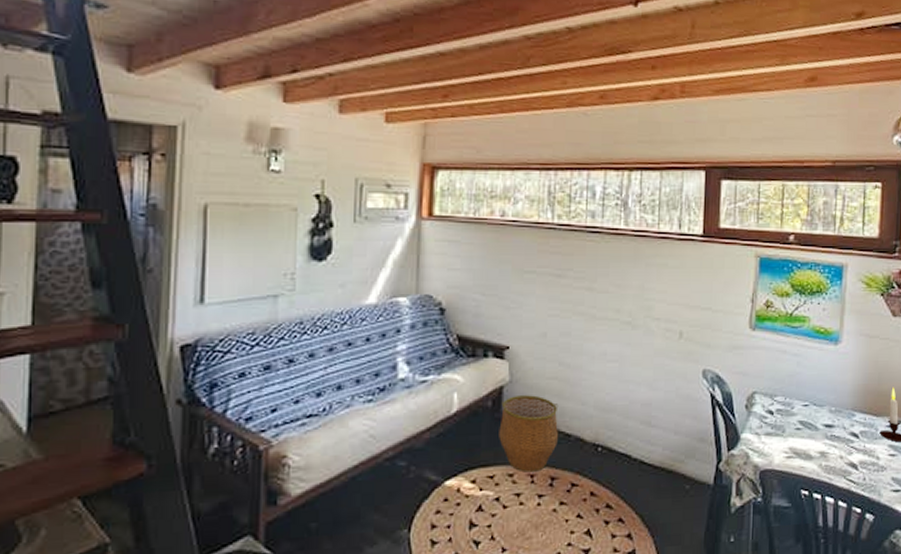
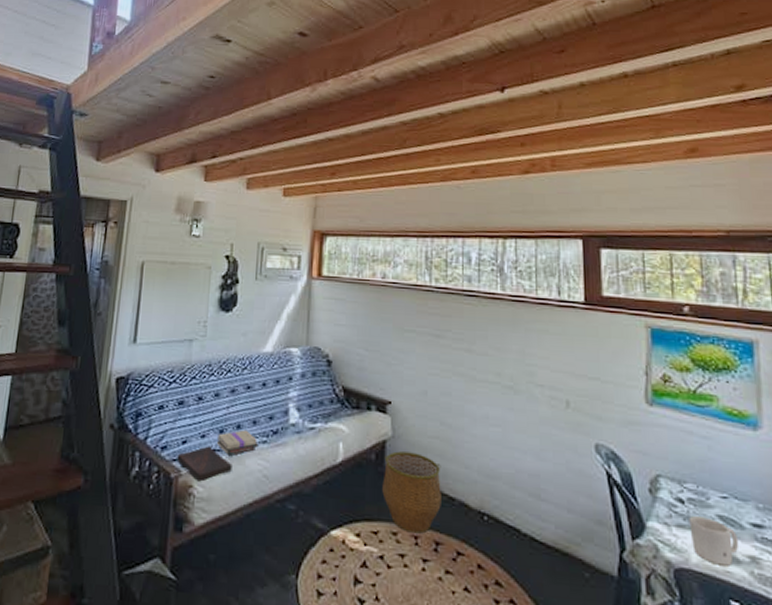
book: none [266,411,333,451] -> present [177,446,232,482]
books: none [313,390,363,419] -> present [216,429,259,456]
mug: none [775,424,813,463] -> present [689,516,739,566]

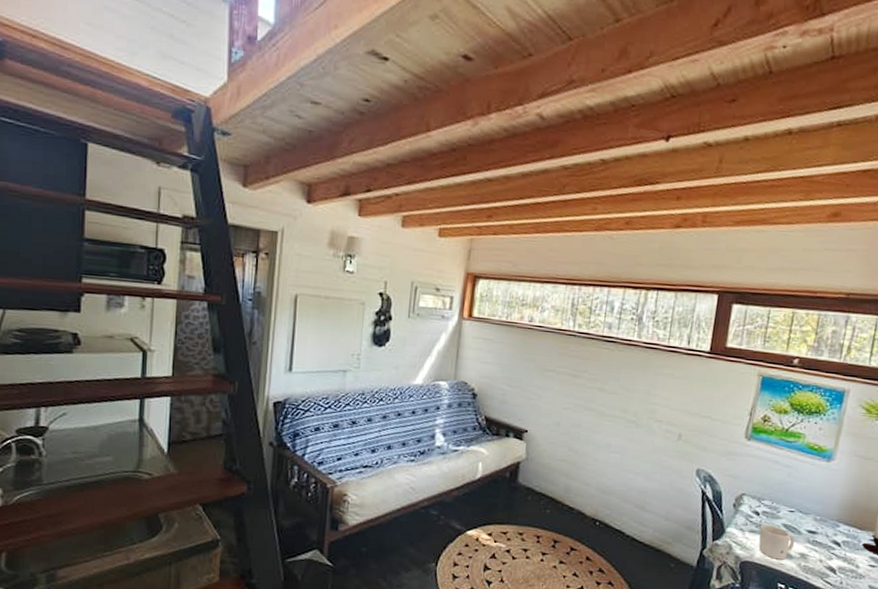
book: present [177,446,232,482] -> none [332,462,383,491]
books: present [216,429,259,456] -> none [368,450,407,471]
basket: present [382,451,441,534] -> none [513,471,566,534]

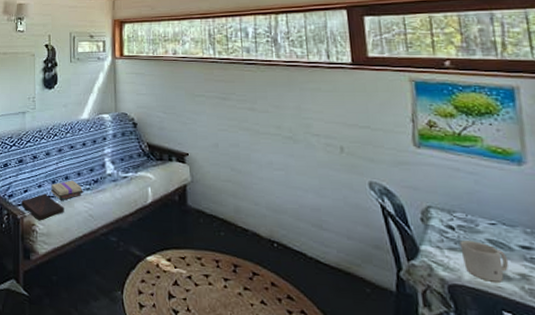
book: none [332,462,383,491] -> present [21,193,64,221]
books: none [368,450,407,471] -> present [50,180,83,200]

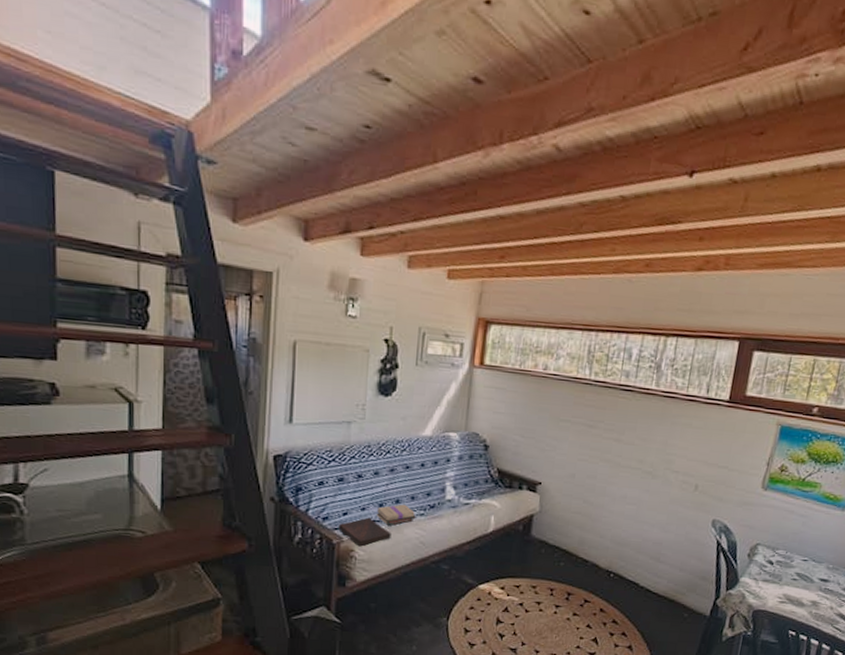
mug: present [460,240,509,282] -> none [771,574,808,608]

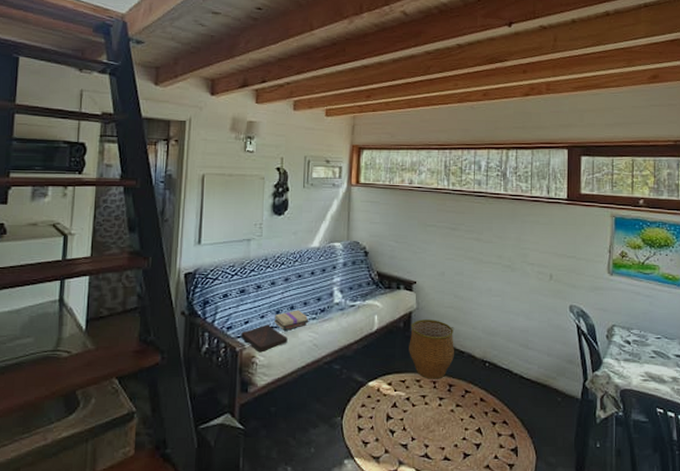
basket: none [526,524,580,587] -> present [409,319,455,379]

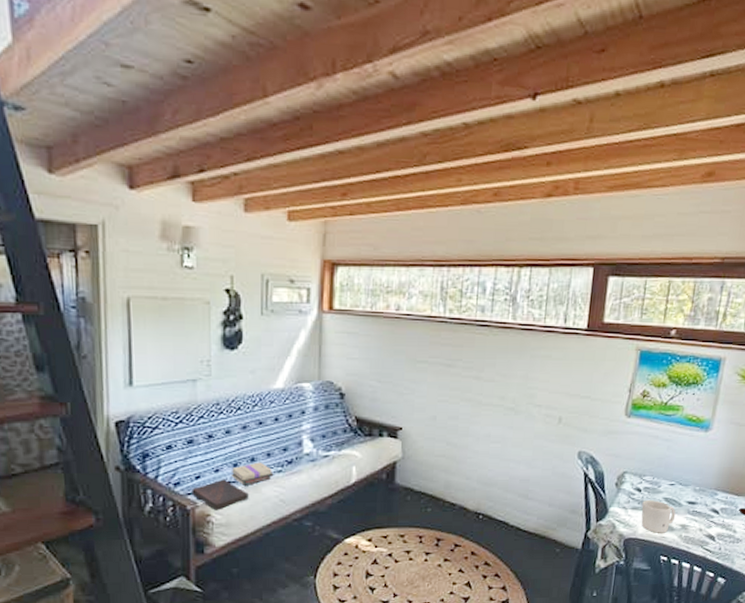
basket: present [409,319,455,379] -> none [392,470,446,534]
mug: none [633,353,666,385] -> present [641,500,676,533]

